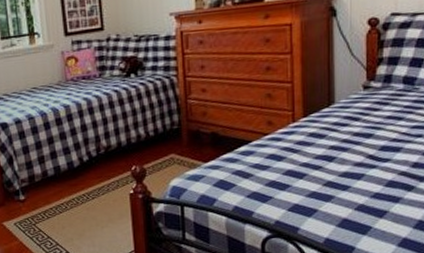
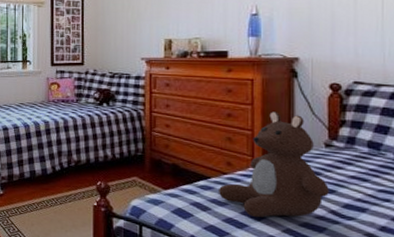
teddy bear: none [260,58,367,176] -> present [219,111,329,218]

